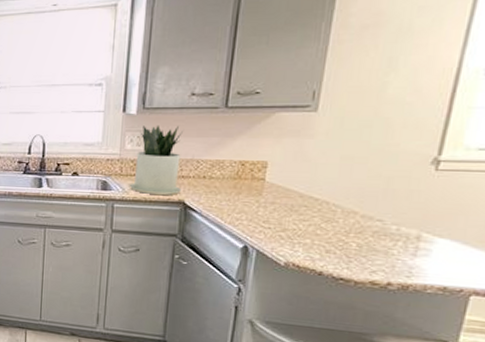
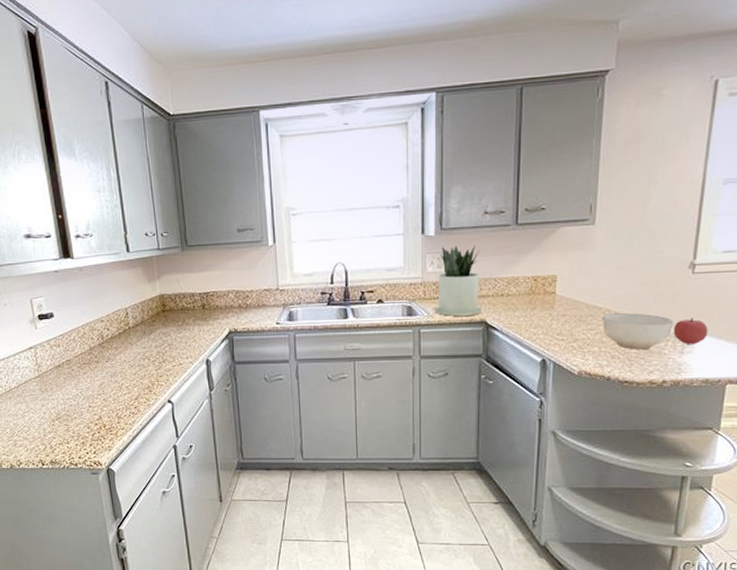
bowl: none [317,205,408,247] -> present [602,313,675,349]
fruit: none [405,219,451,249] -> present [673,318,708,345]

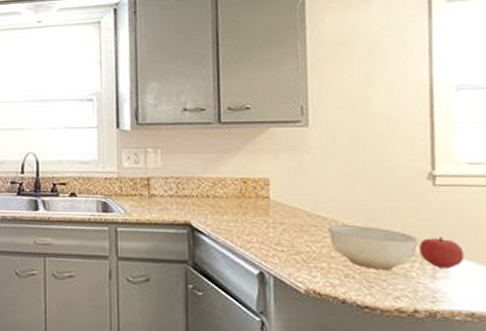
planter: present [433,245,482,317] -> none [130,141,186,218]

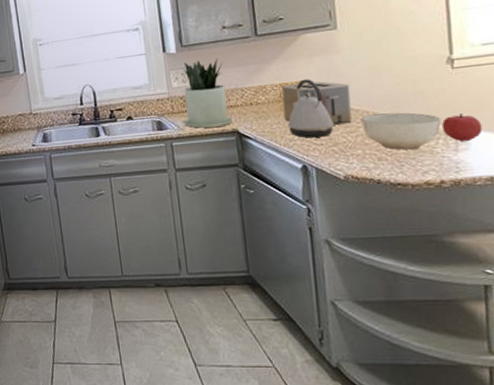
planter: none [130,141,186,218] -> present [182,59,233,128]
toaster: none [242,180,319,232] -> present [281,81,352,125]
kettle: none [245,176,298,243] -> present [287,79,334,138]

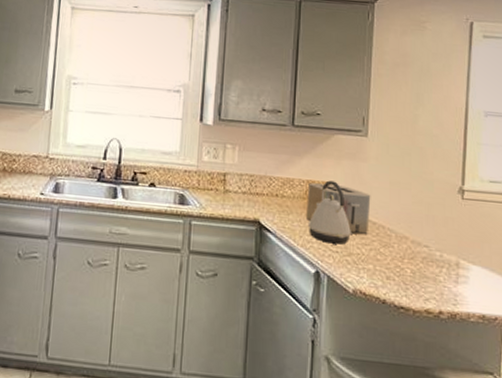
planter: present [182,59,233,128] -> none [206,137,256,214]
bowl: present [361,112,442,150] -> none [377,230,448,274]
fruit: present [441,113,483,142] -> none [446,245,481,276]

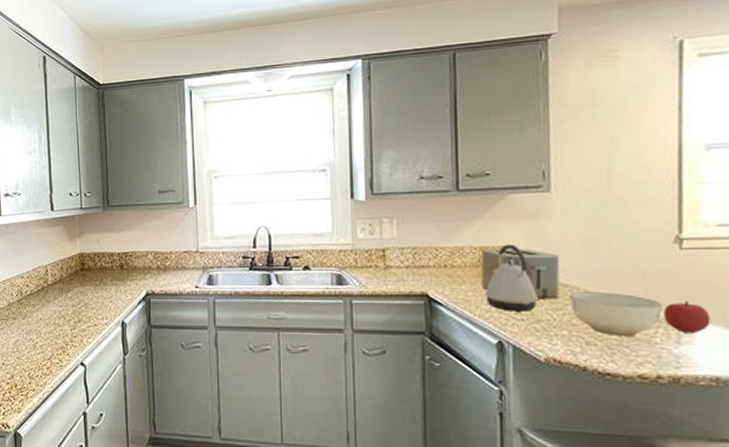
bowl: none [377,230,448,274] -> present [570,292,664,336]
fruit: none [446,245,481,276] -> present [662,301,711,334]

